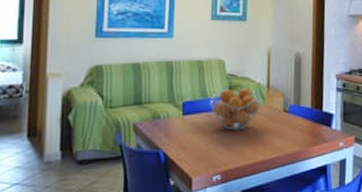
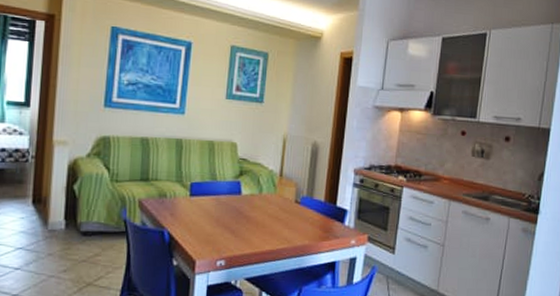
fruit basket: present [210,86,262,131] -> none [219,173,273,217]

